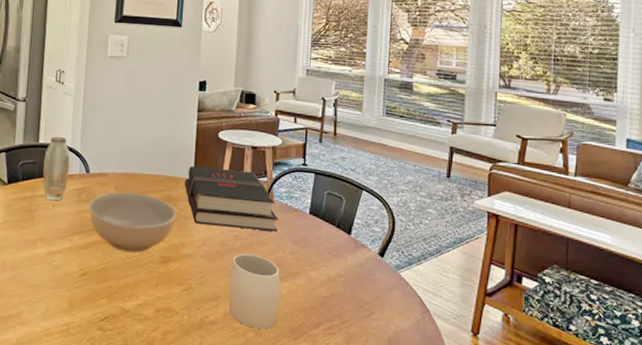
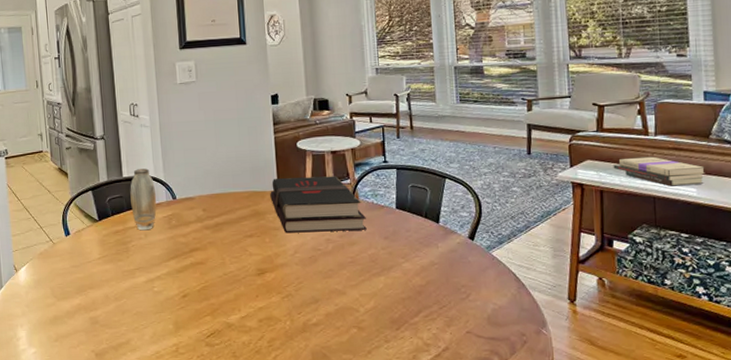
bowl: present [87,191,177,252] -> none [179,211,267,269]
mug: present [228,253,282,330] -> none [325,254,378,325]
books: none [530,195,621,232] -> present [613,156,705,187]

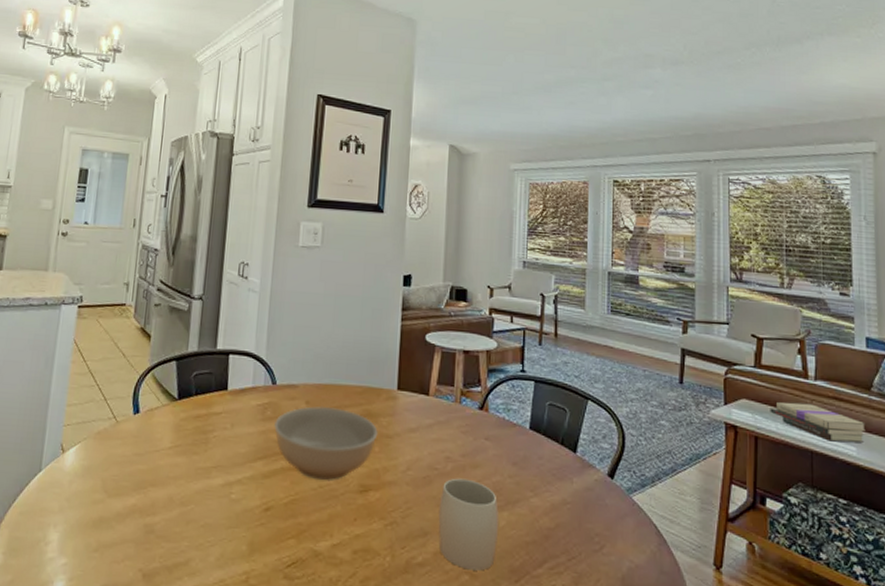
vase: present [130,168,157,231] -> none [220,341,254,419]
bowl: none [179,211,267,269] -> present [273,406,378,480]
hardback book: present [270,176,367,233] -> none [387,375,494,451]
mug: none [325,254,378,325] -> present [438,478,500,571]

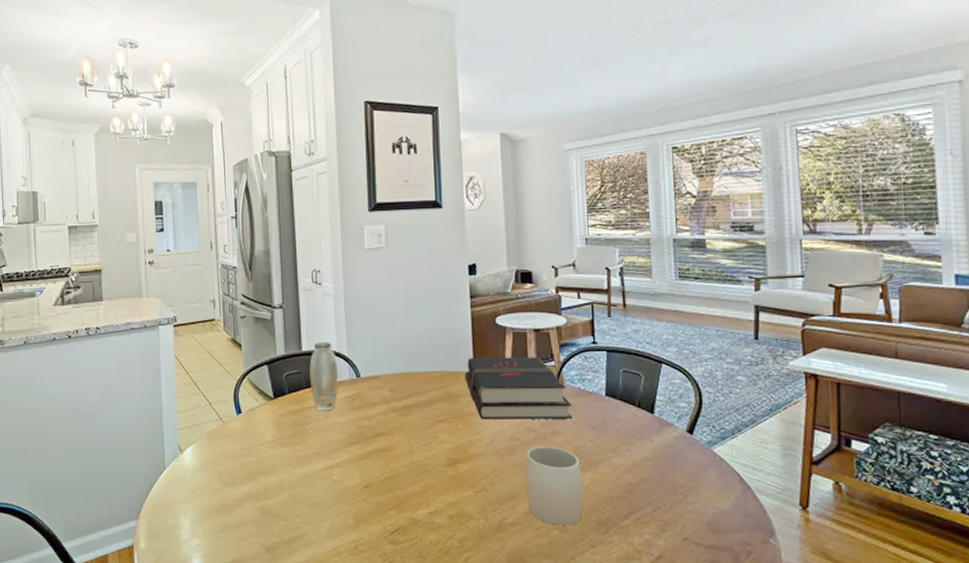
vase: none [220,341,254,419] -> present [309,342,339,411]
bowl: present [273,406,378,480] -> none [362,392,460,457]
hardback book: none [387,375,494,451] -> present [465,357,572,420]
books: present [770,402,866,443] -> none [852,346,957,381]

